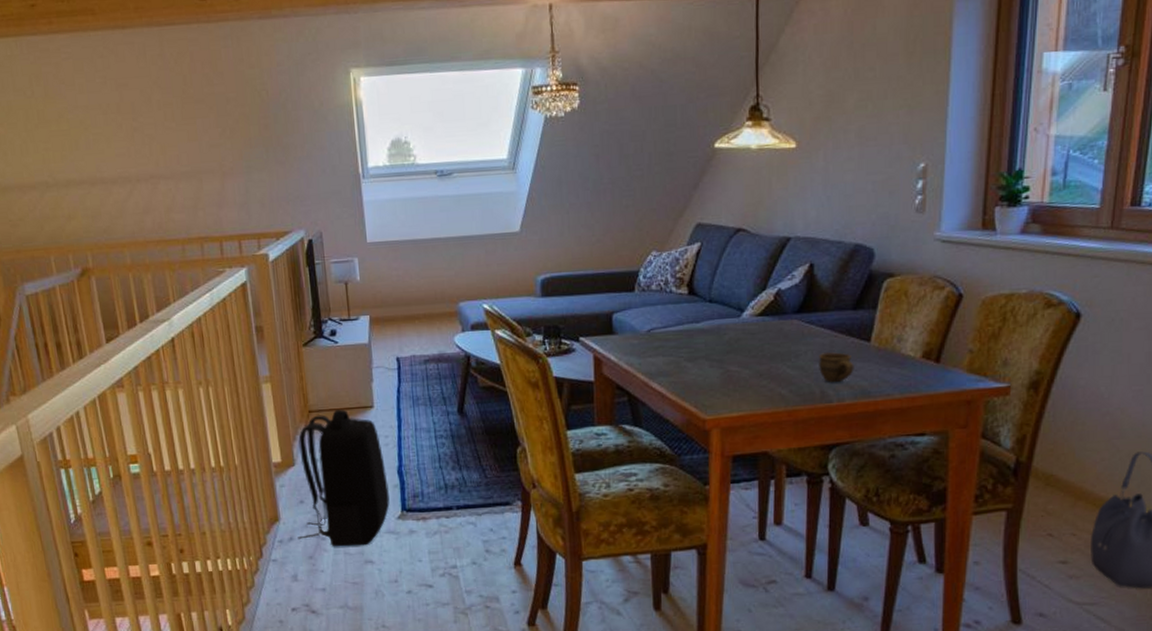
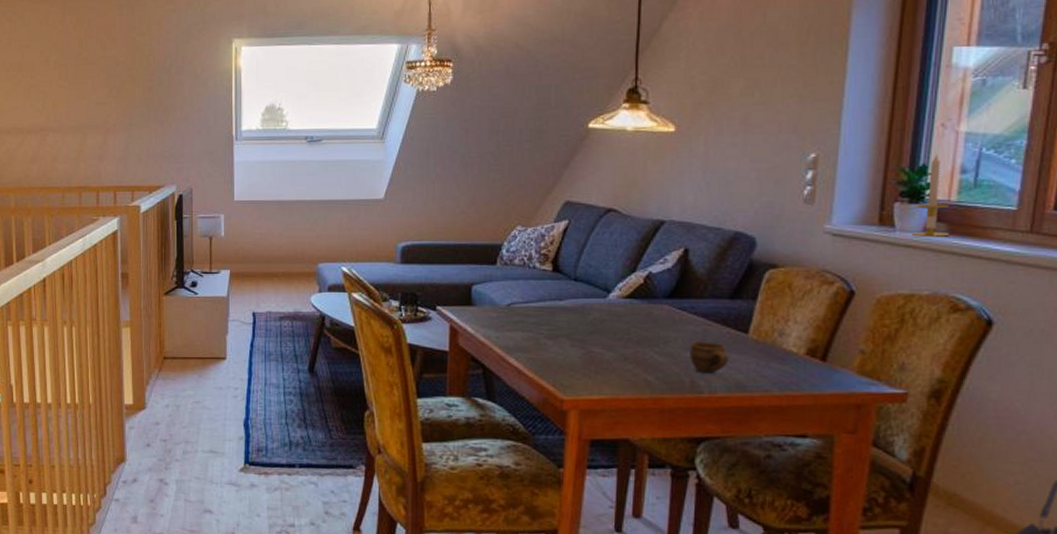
backpack: present [298,409,390,547] -> none [141,358,234,495]
candle: none [1011,158,1043,239] -> present [912,154,950,237]

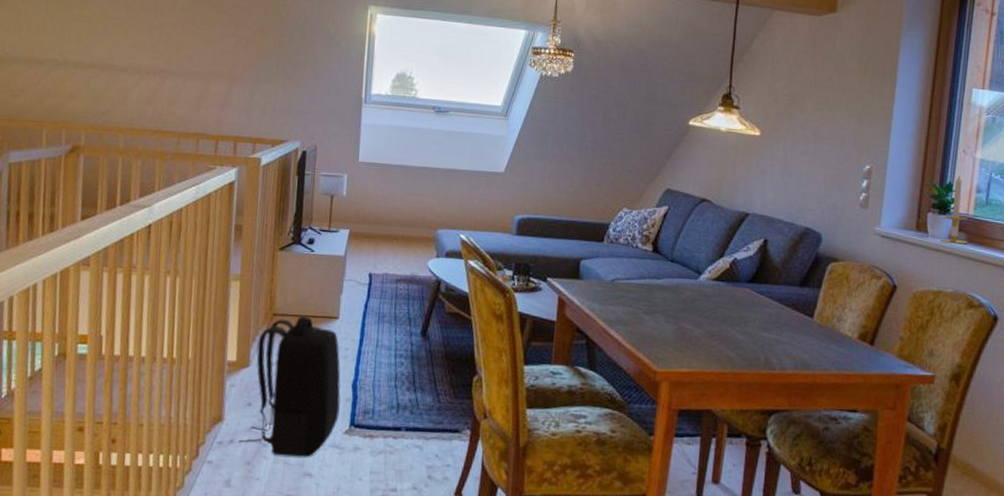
backpack: none [141,358,234,495] -> present [238,316,341,457]
cup: present [690,340,729,372] -> none [765,322,797,351]

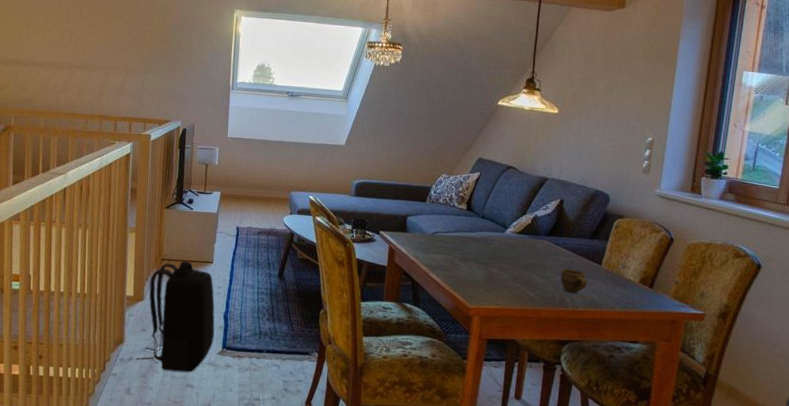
cup: none [765,322,797,351] -> present [560,268,588,292]
candle: present [940,175,968,244] -> none [712,145,737,204]

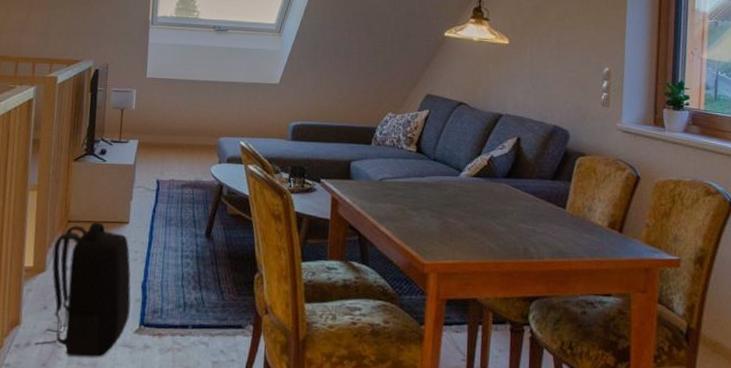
cup: present [560,268,588,292] -> none [523,213,552,241]

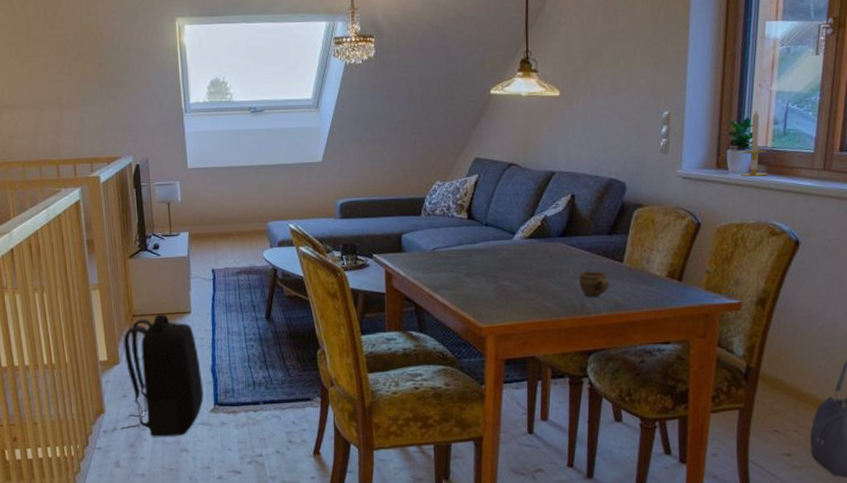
cup: none [523,213,552,241] -> present [579,270,609,297]
candle: none [676,74,701,137] -> present [740,109,767,177]

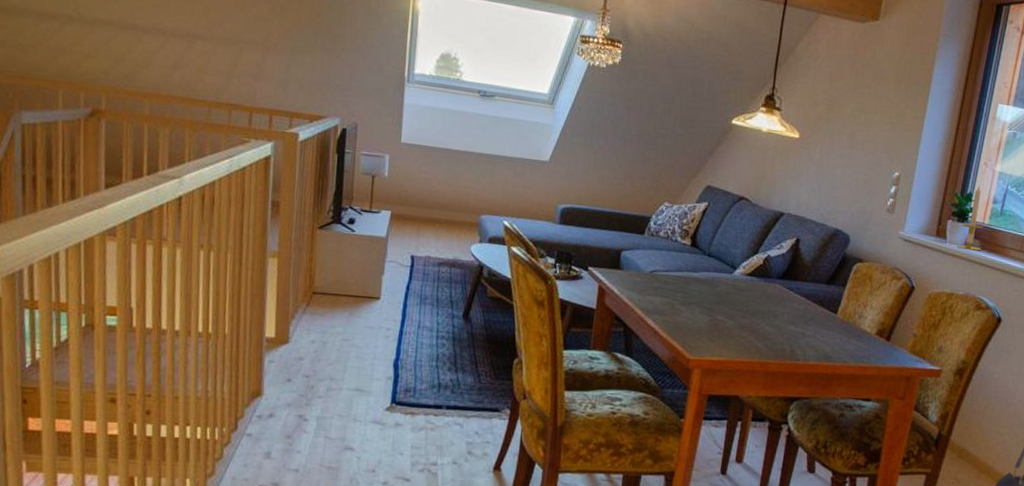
backpack: present [120,314,204,436] -> none [278,295,382,432]
cup: present [579,270,609,297] -> none [792,316,821,344]

